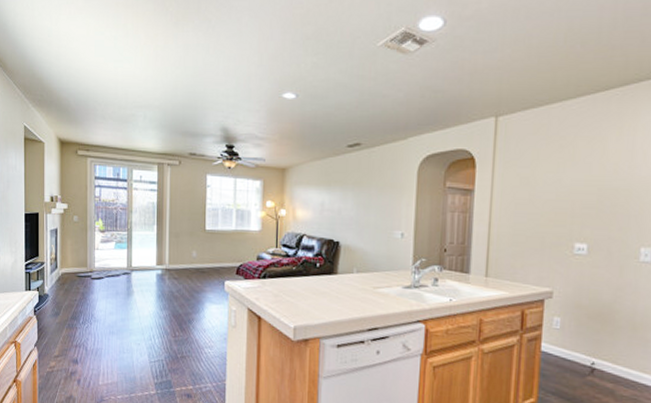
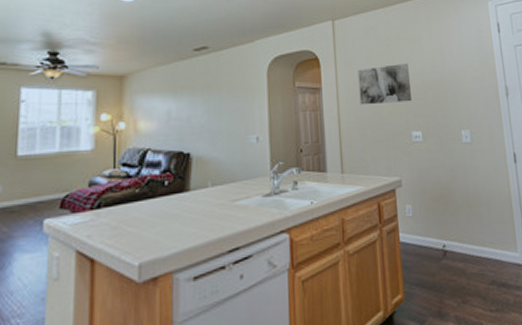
wall art: none [516,166,584,211] -> present [358,63,413,105]

